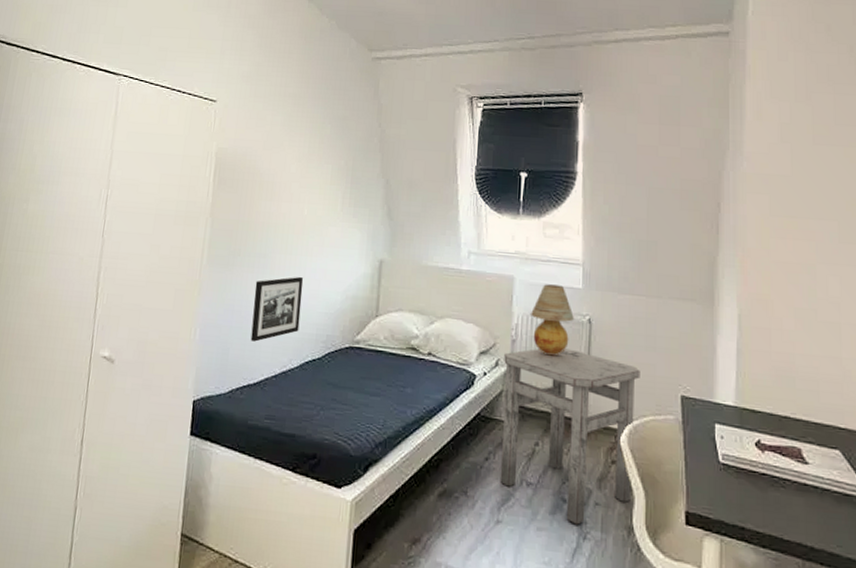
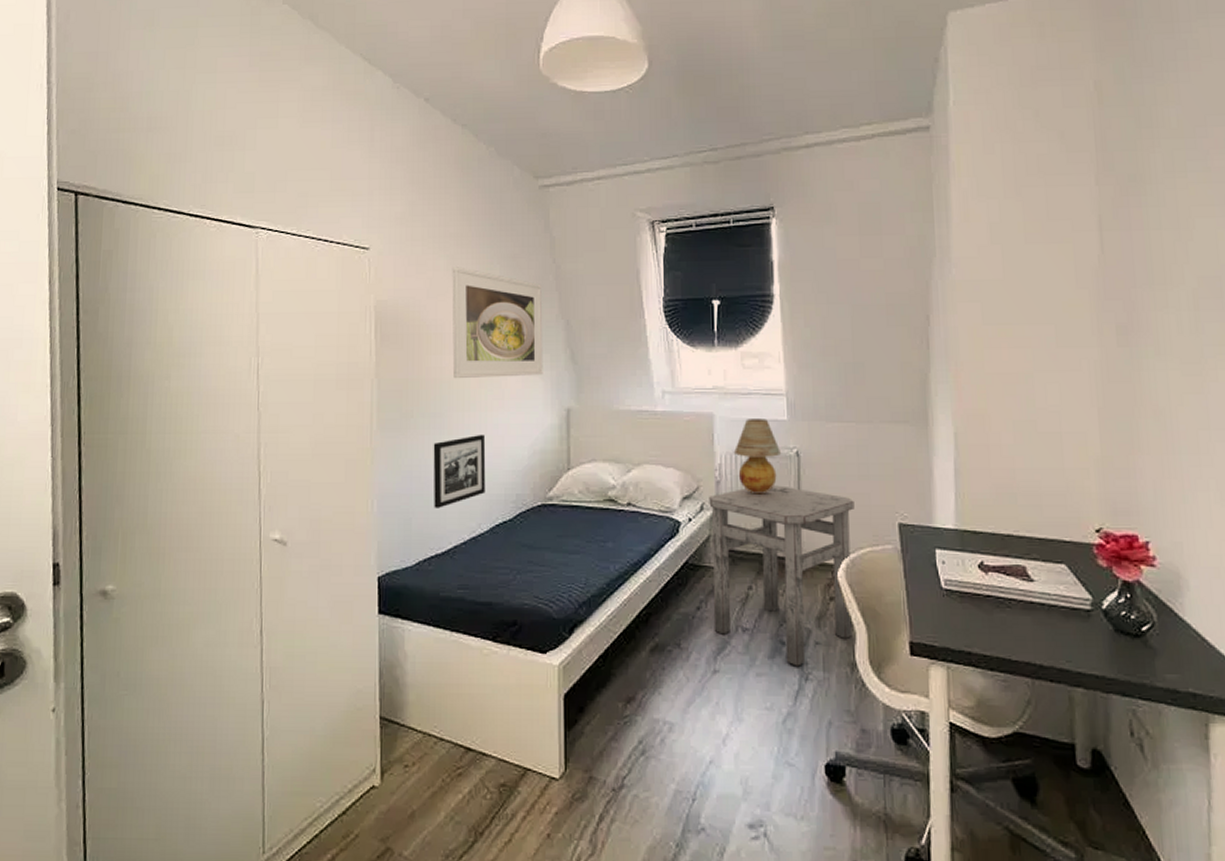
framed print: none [280,123,367,228] -> present [452,267,543,379]

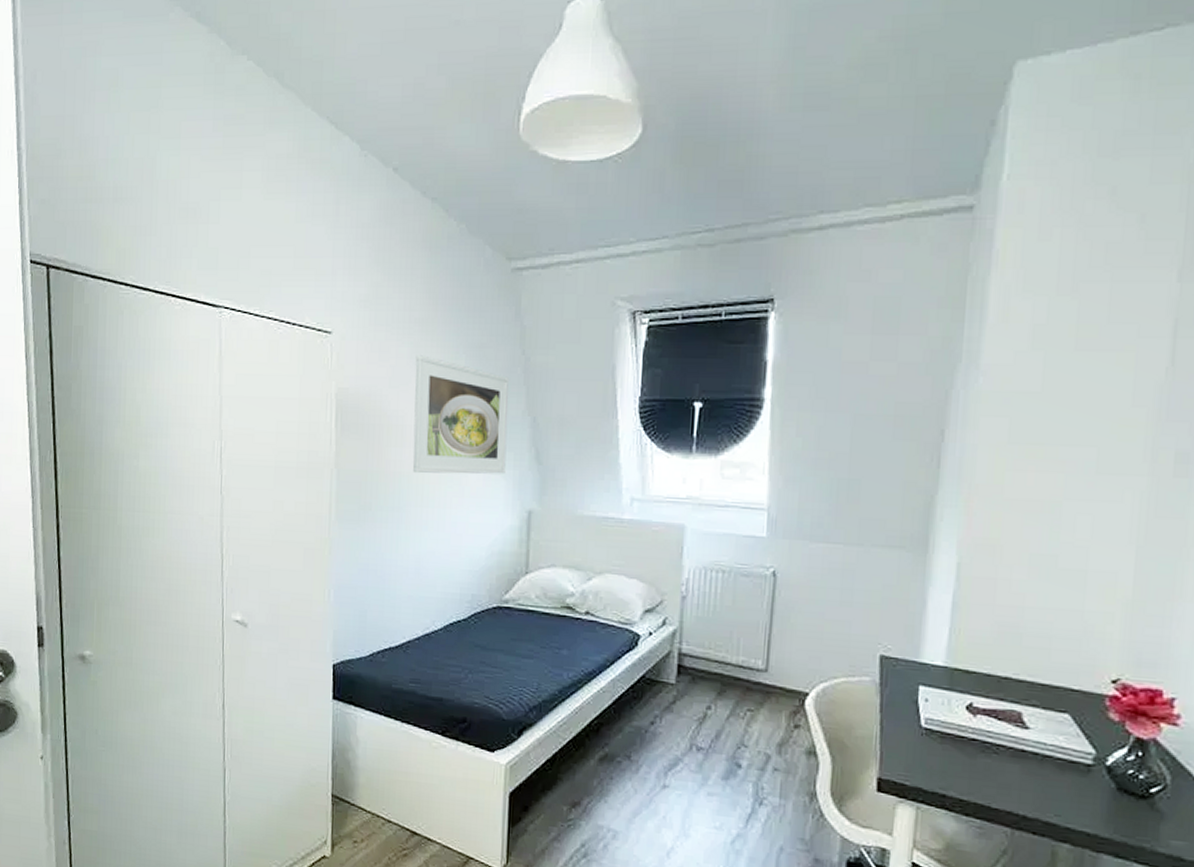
picture frame: present [433,434,486,508] -> none [389,531,443,603]
side table: present [709,485,855,666] -> none [666,605,833,791]
table lamp: present [734,419,782,494] -> none [704,533,757,614]

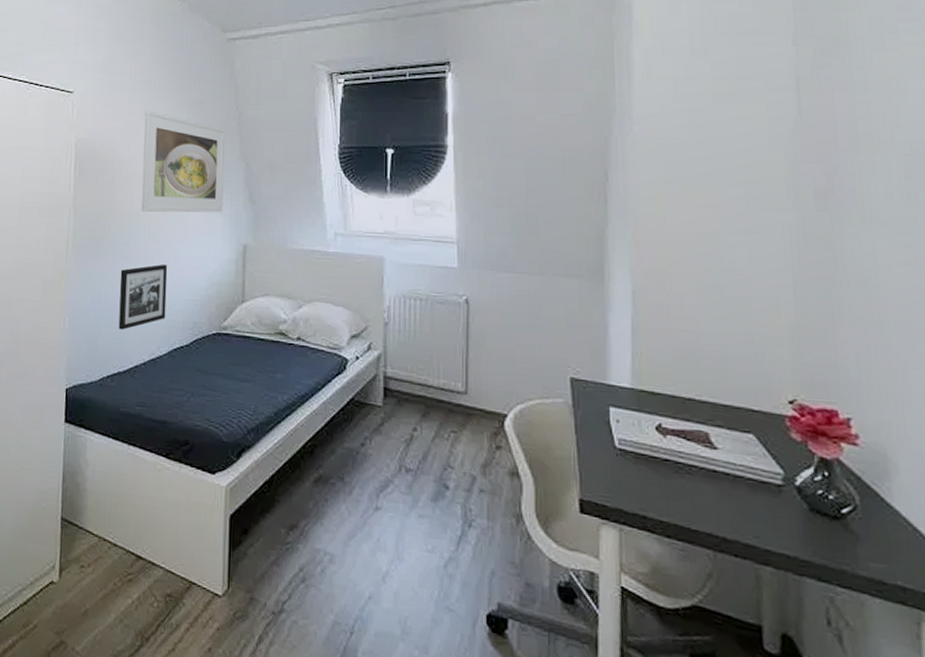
picture frame: none [389,531,443,603] -> present [118,263,168,330]

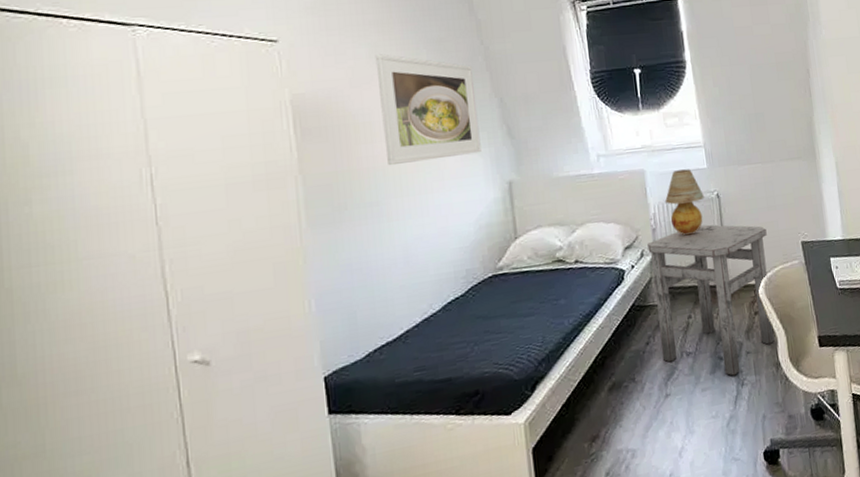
picture frame: present [118,263,168,330] -> none [372,216,434,297]
side table: none [377,330,524,512] -> present [647,224,775,376]
table lamp: none [403,264,451,339] -> present [665,169,705,236]

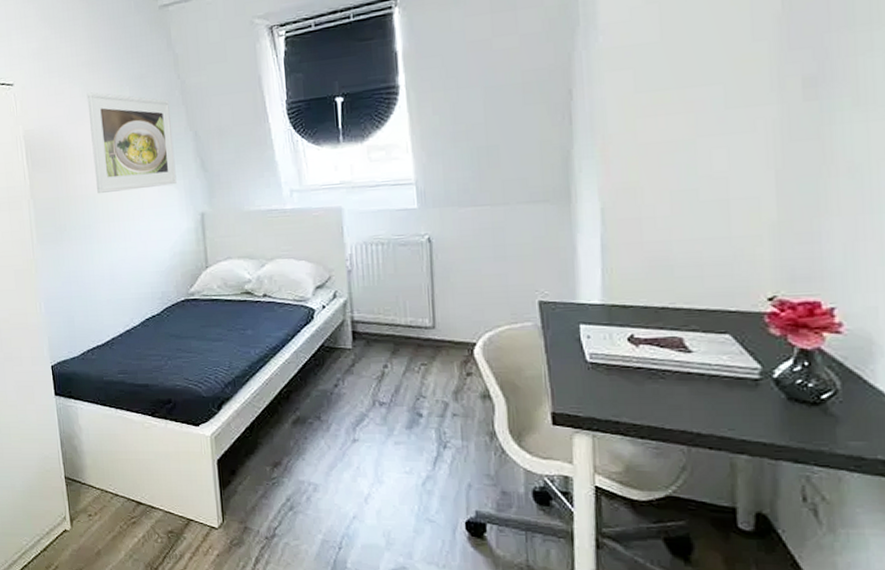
side table: present [647,224,775,376] -> none [341,271,491,436]
table lamp: present [665,169,705,236] -> none [364,208,413,281]

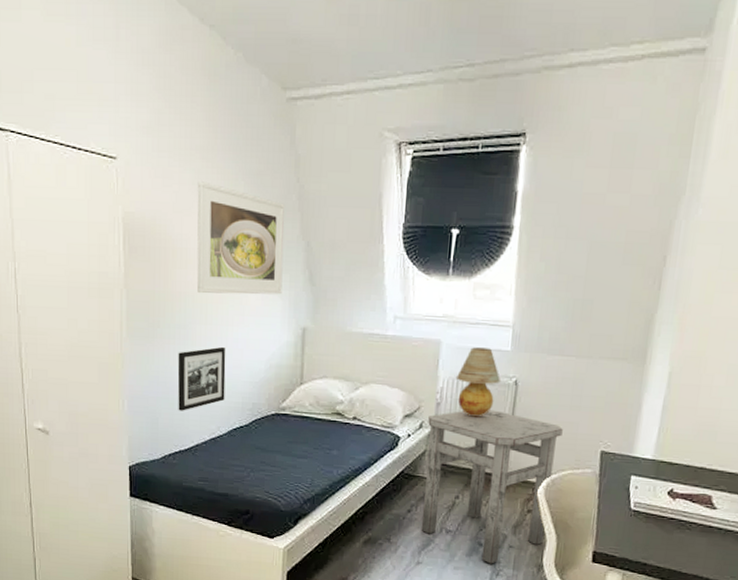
picture frame: none [85,241,135,307] -> present [177,346,226,411]
side table: none [341,271,491,436] -> present [421,410,563,564]
table lamp: none [364,208,413,281] -> present [457,347,501,417]

